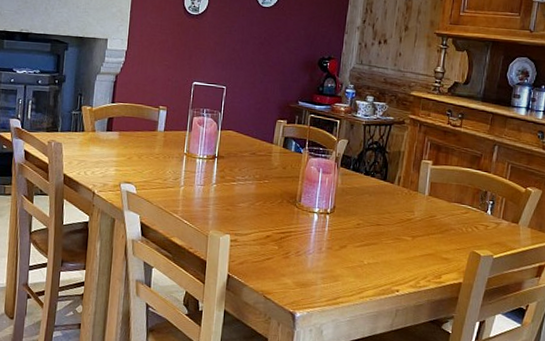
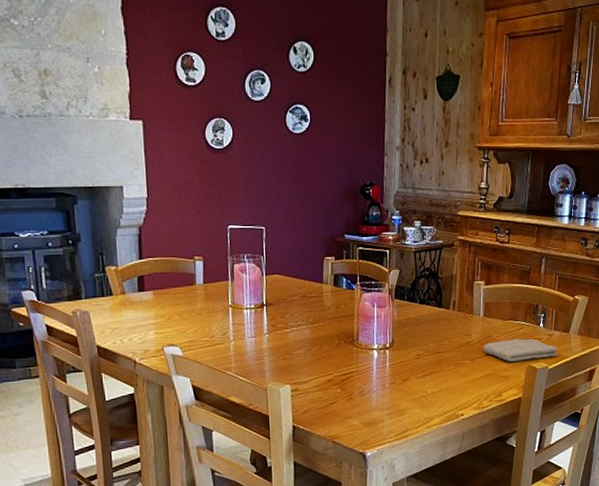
washcloth: none [425,222,505,246] -> present [483,338,557,362]

